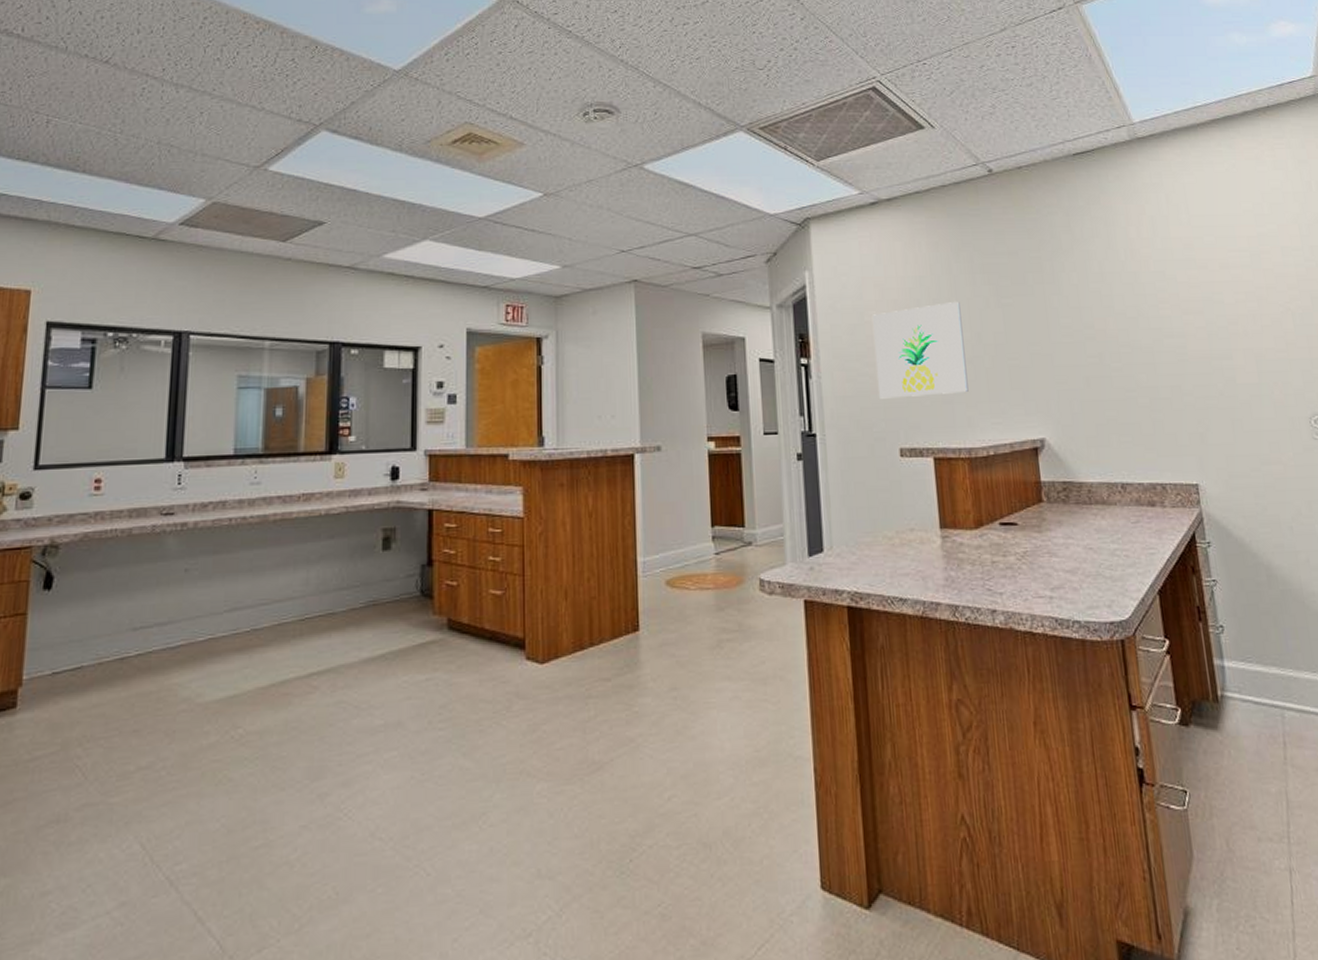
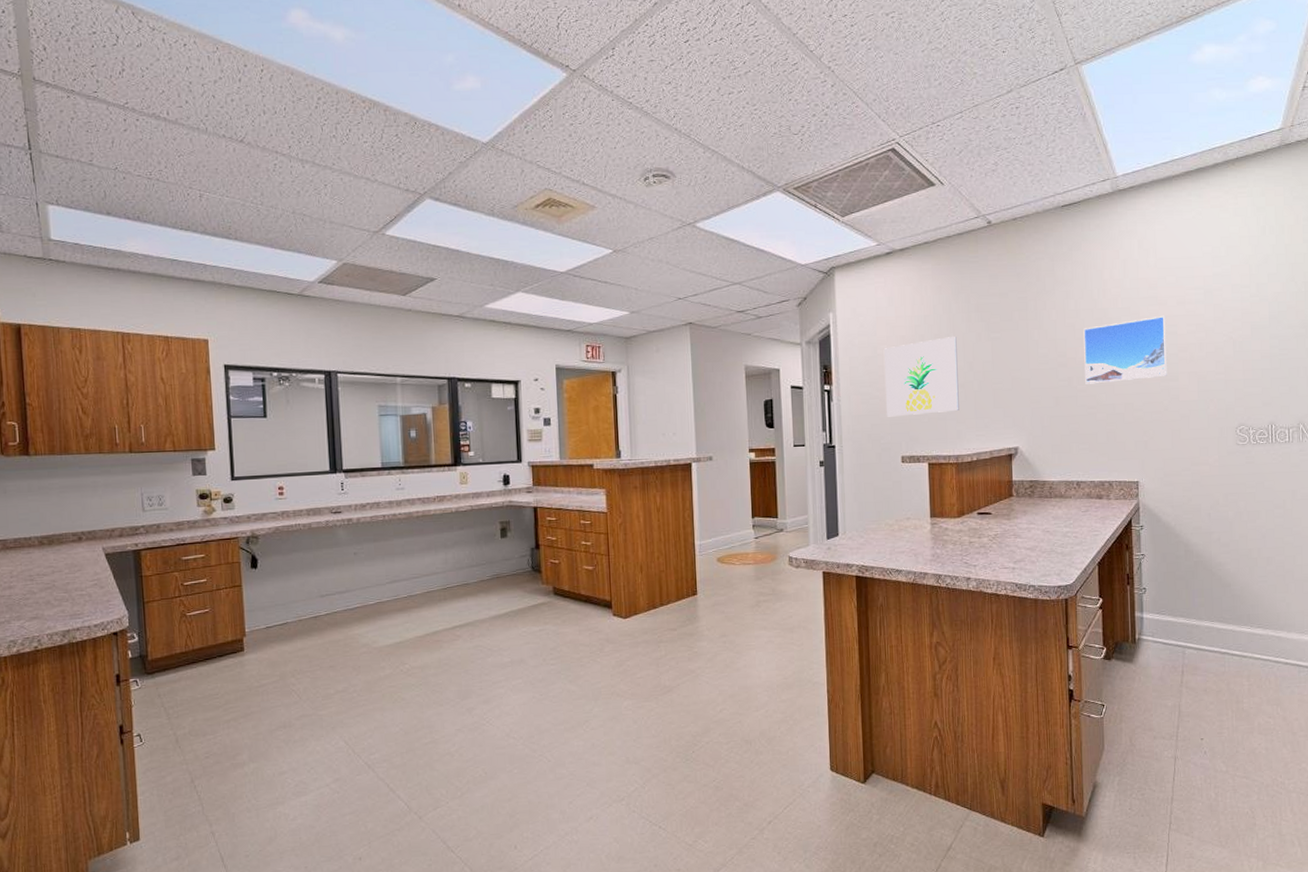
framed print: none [1111,281,1218,362] -> present [1083,315,1167,384]

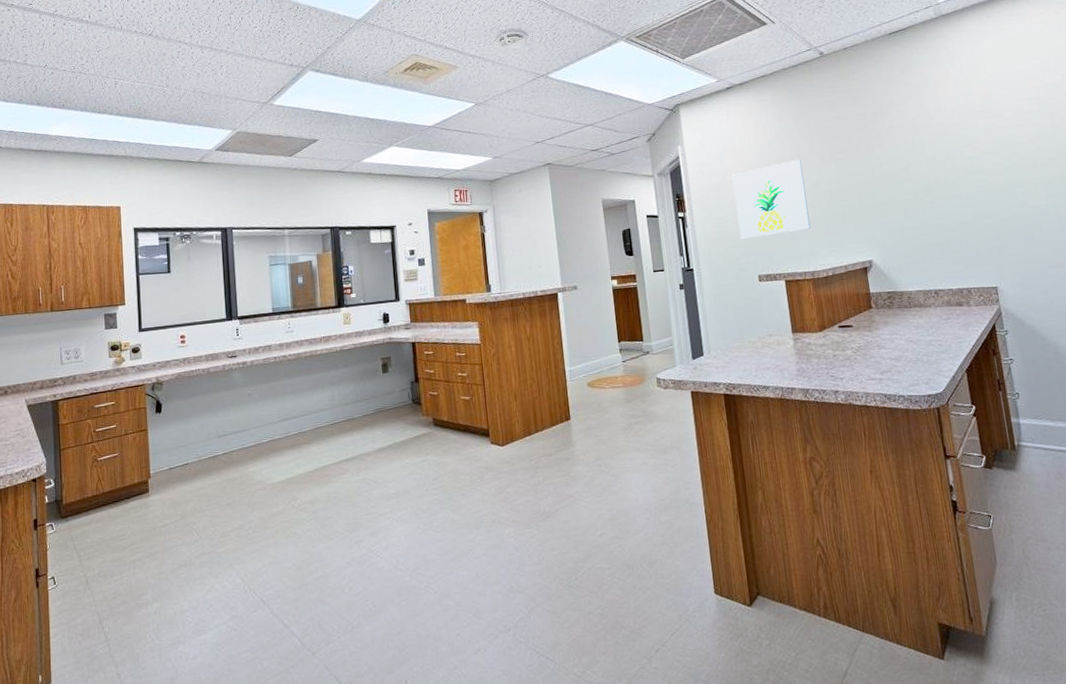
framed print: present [1083,315,1167,384] -> none [923,126,1013,196]

